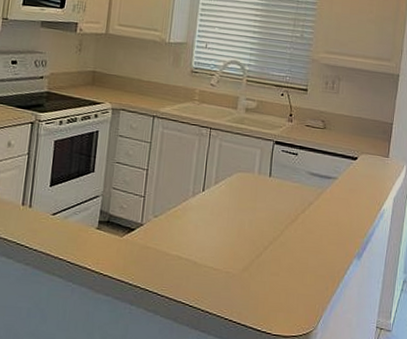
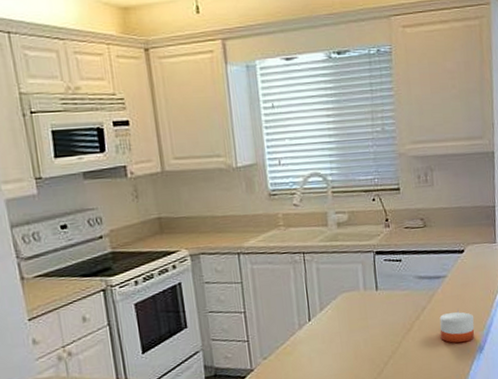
candle: none [321,212,356,246] -> present [439,309,475,343]

